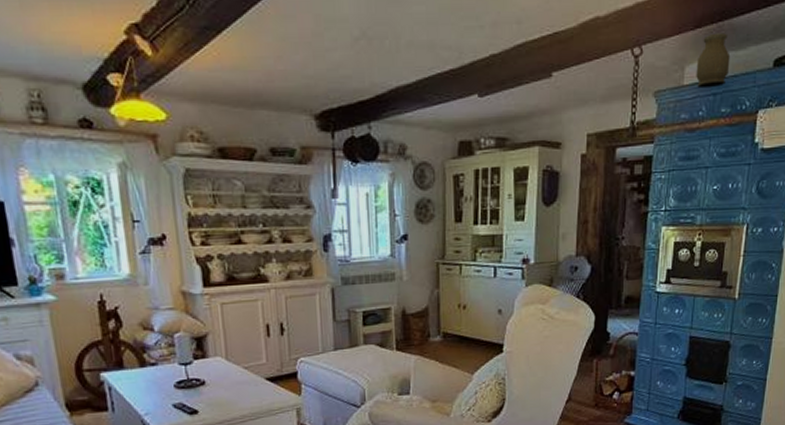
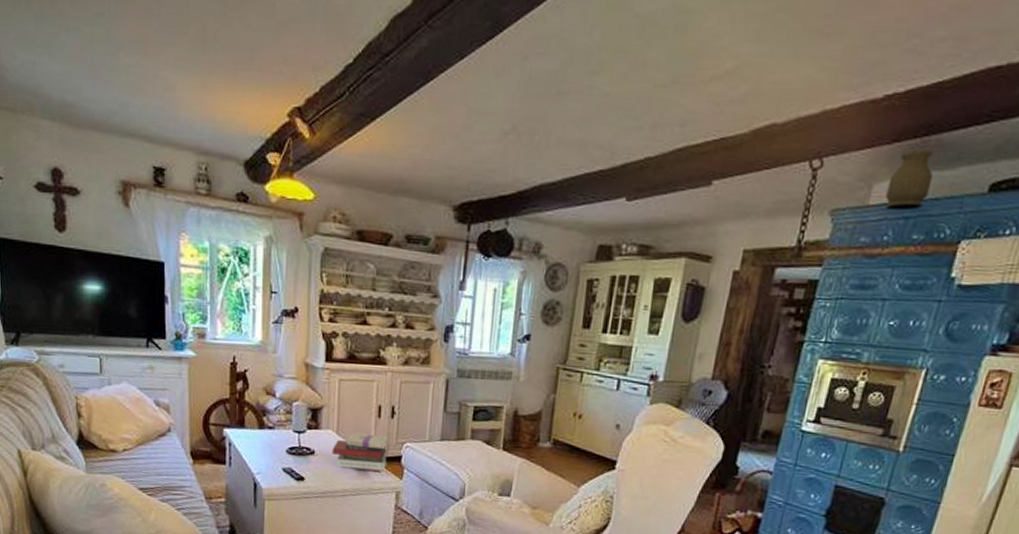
books: none [223,354,284,394] -> present [332,433,389,473]

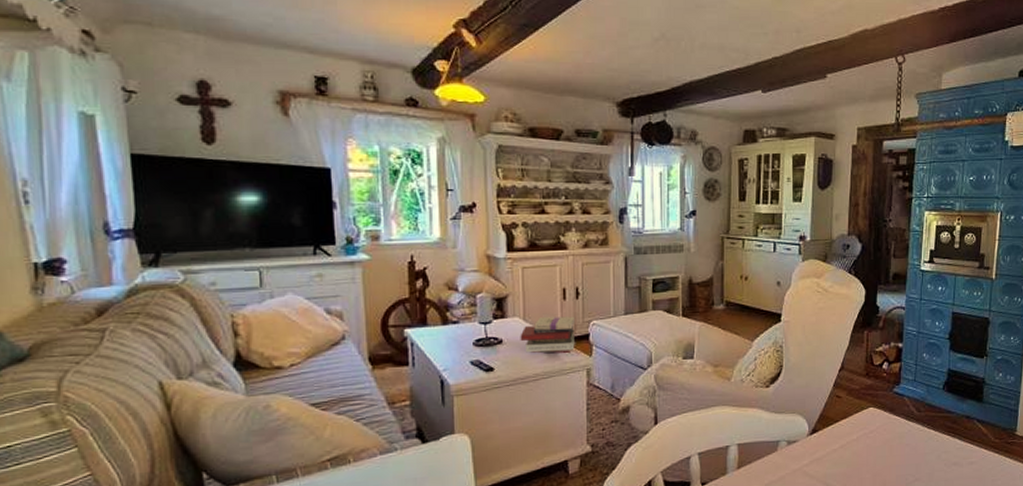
decorative jar: present [885,149,934,211] -> none [952,47,981,93]

